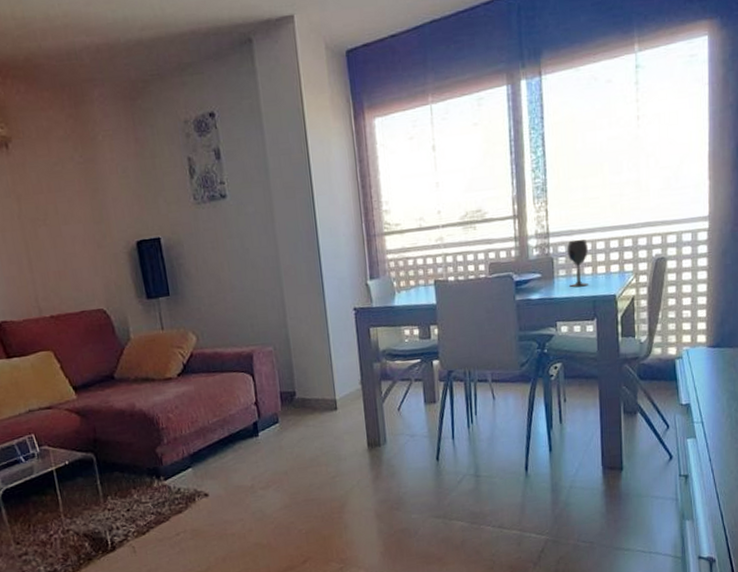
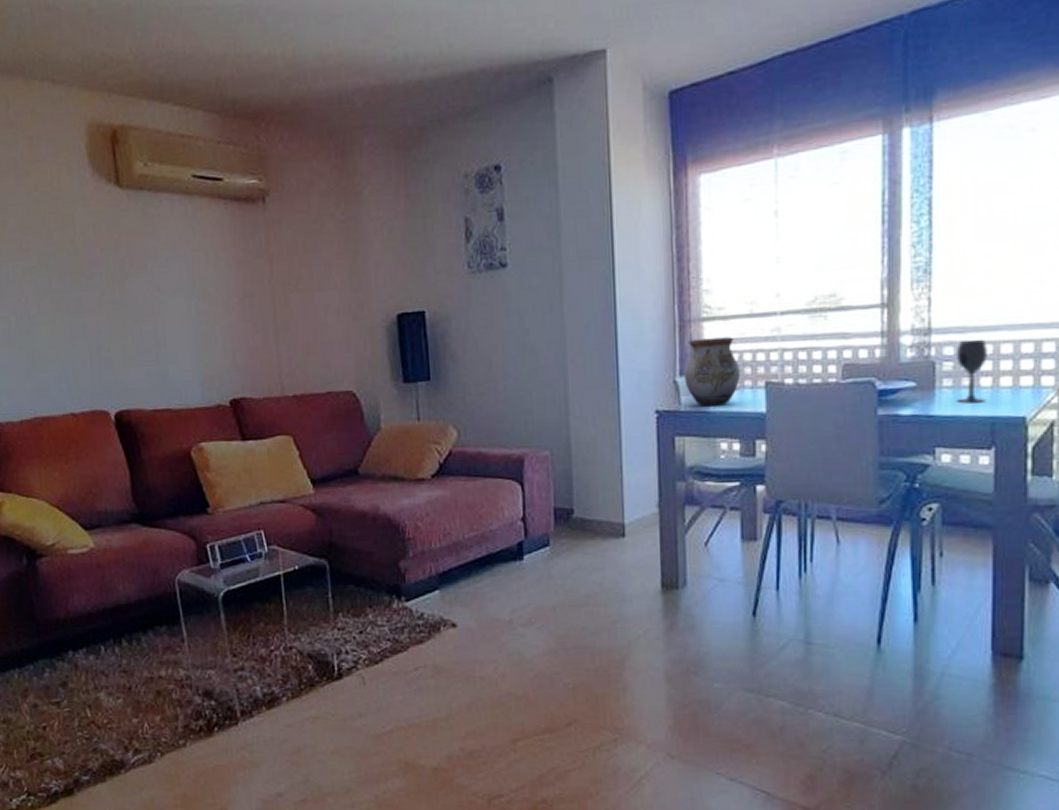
vase: none [373,246,416,303] -> present [684,337,741,407]

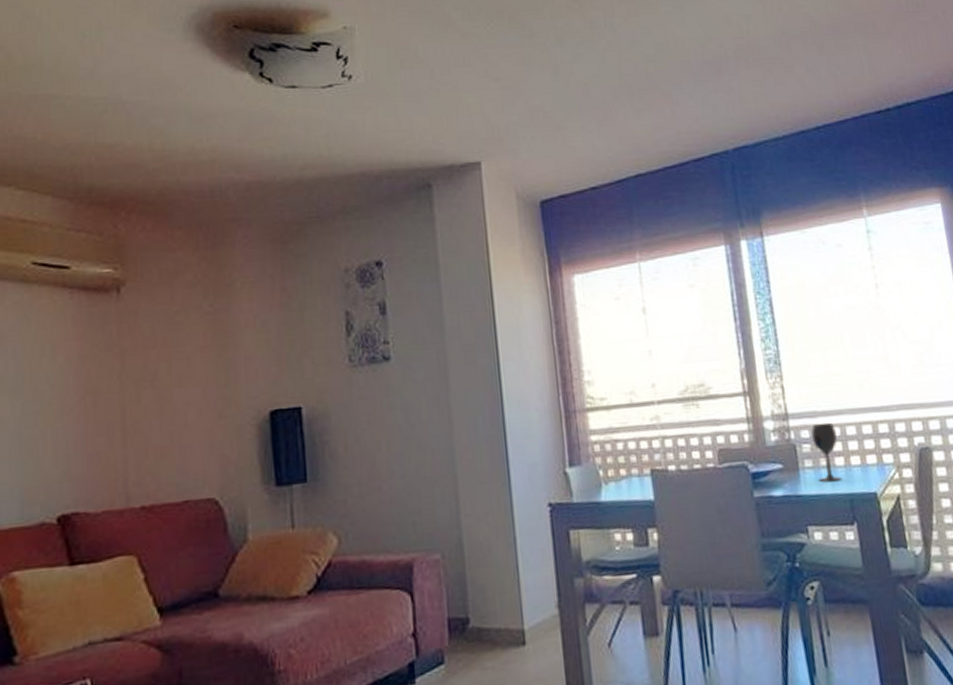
vase: present [684,337,741,407] -> none [573,426,628,497]

